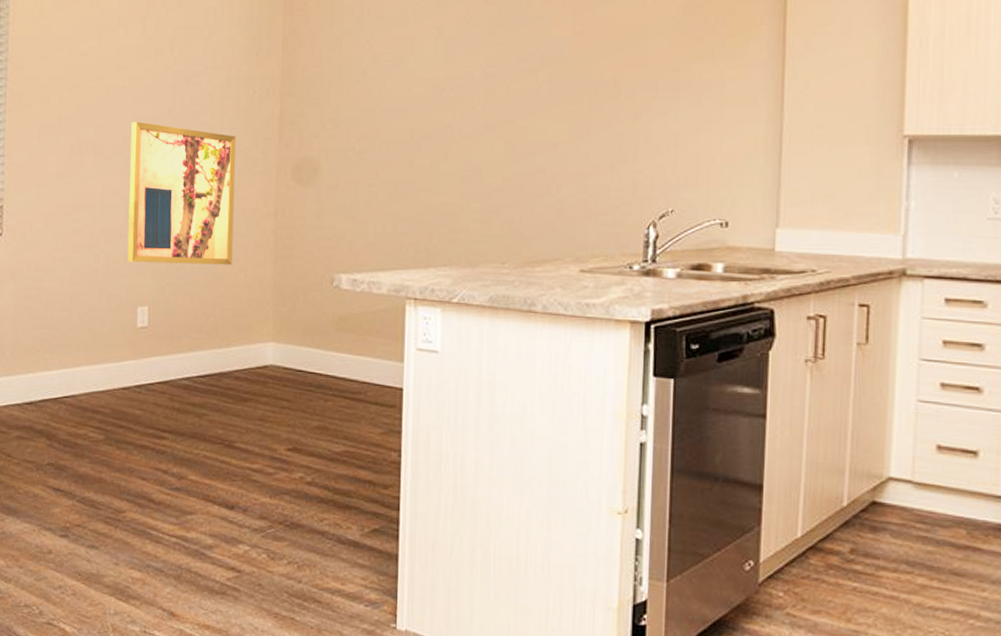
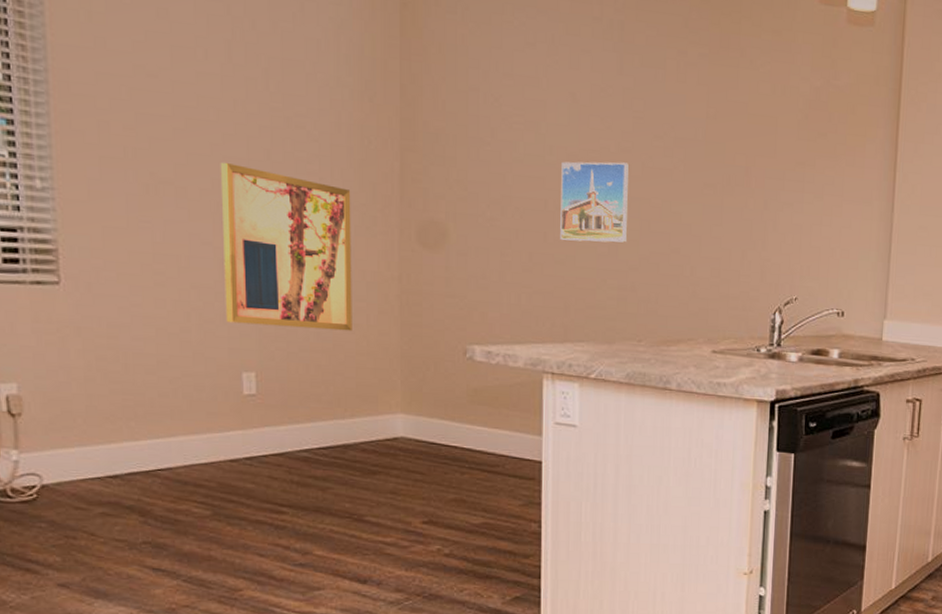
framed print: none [425,87,494,168] -> present [560,161,630,243]

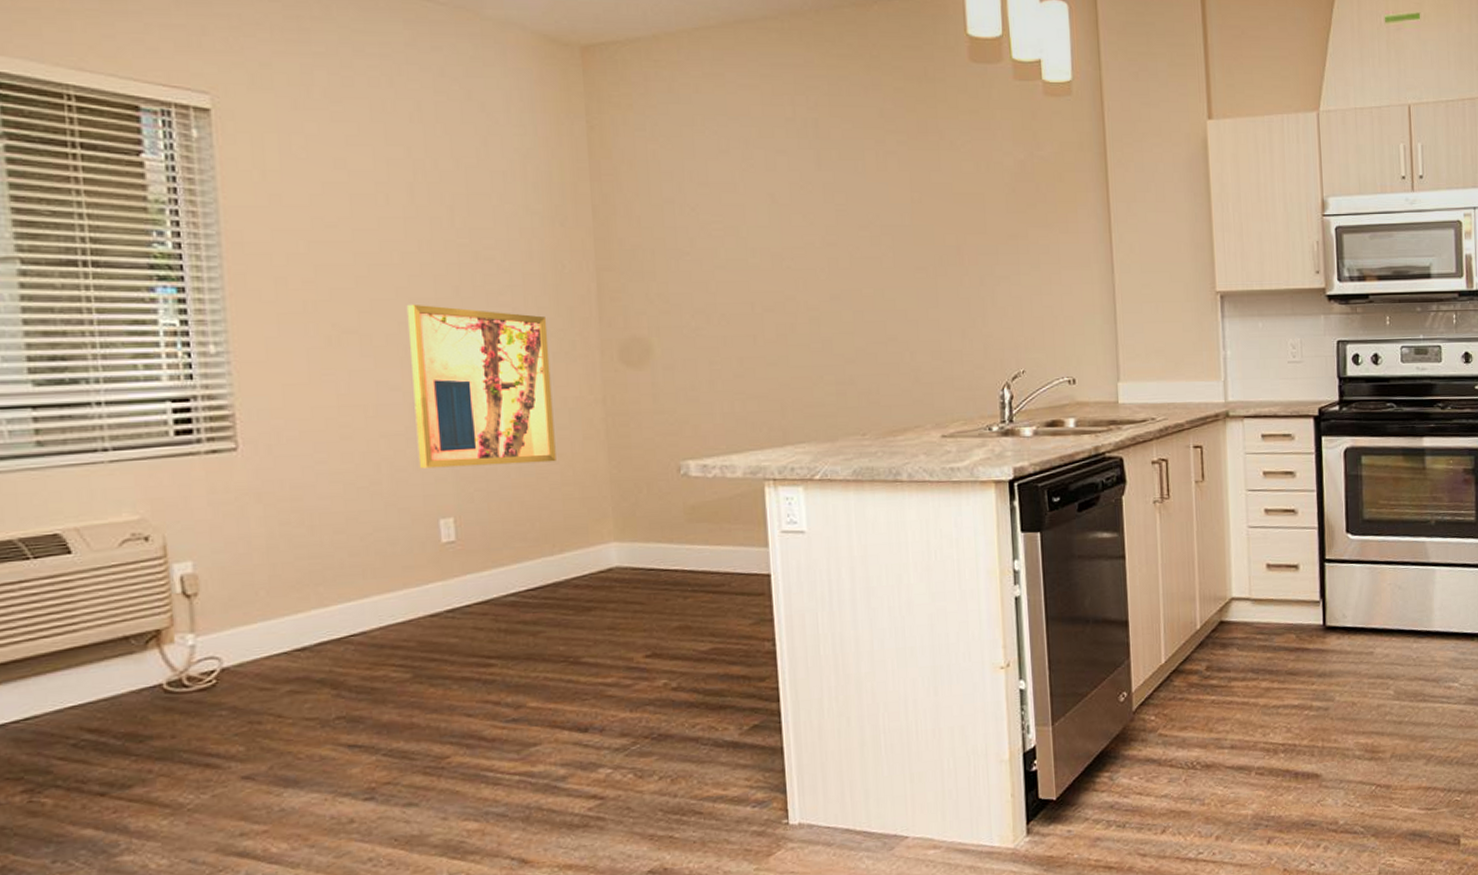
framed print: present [560,161,630,243] -> none [766,256,840,342]

